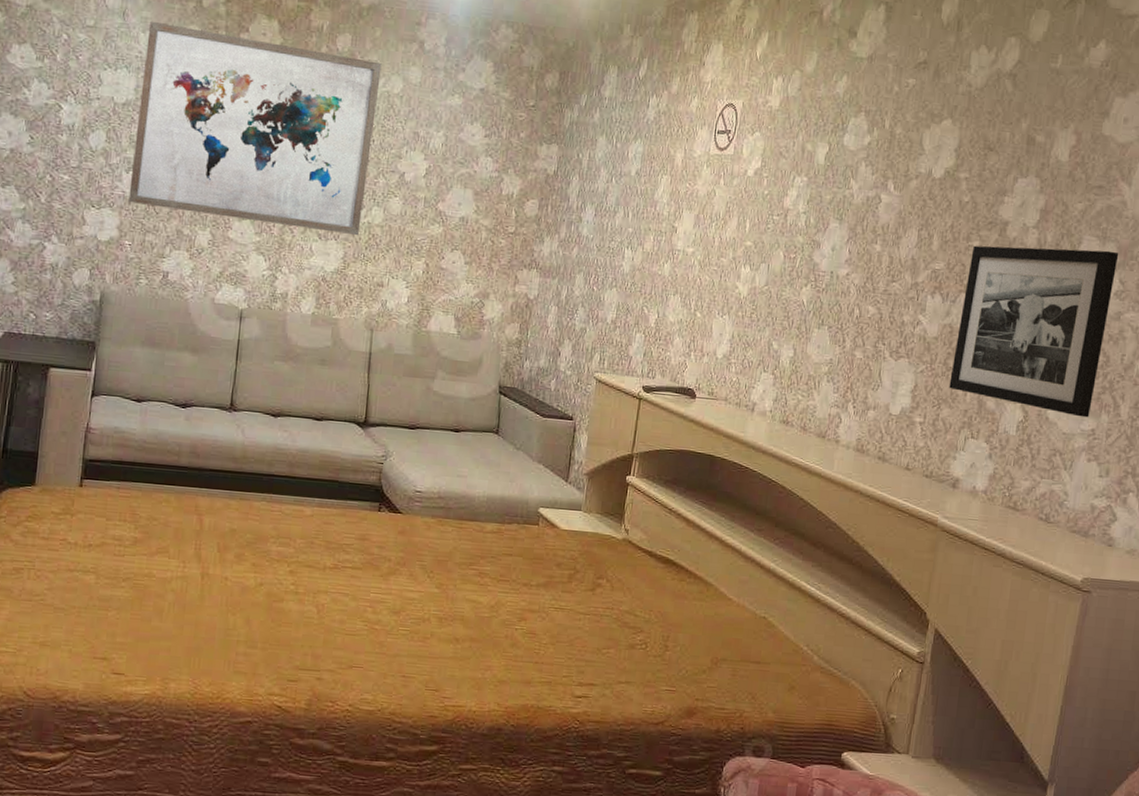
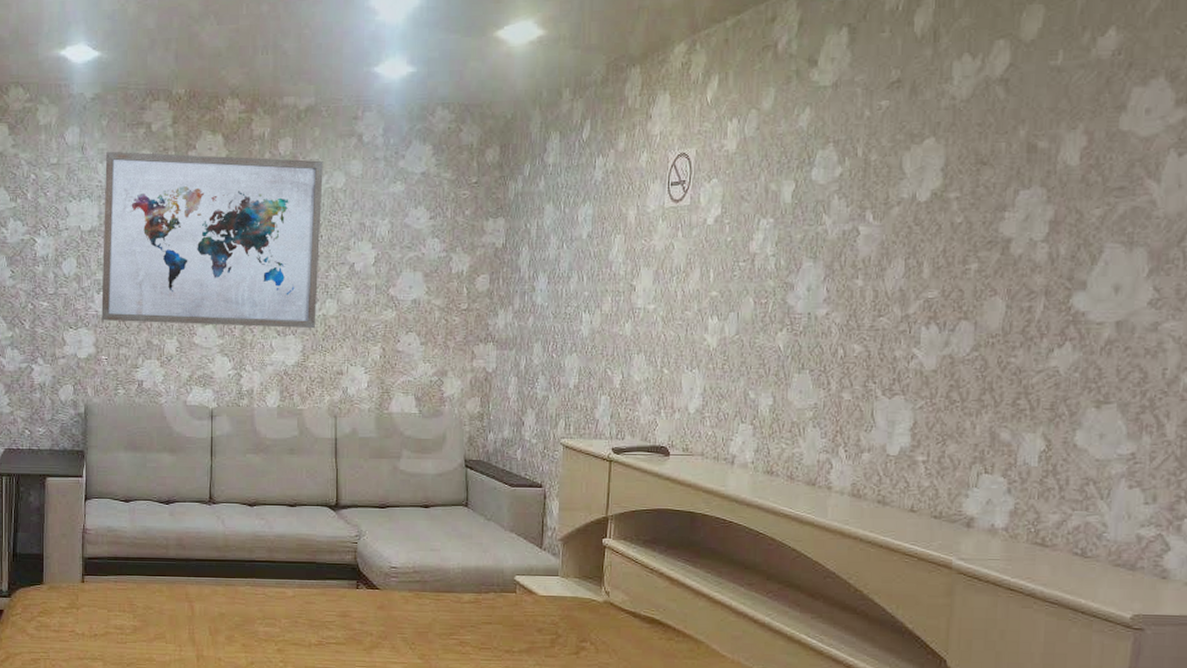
picture frame: present [949,245,1119,418] -> none [954,256,1151,441]

